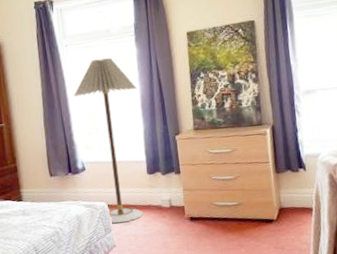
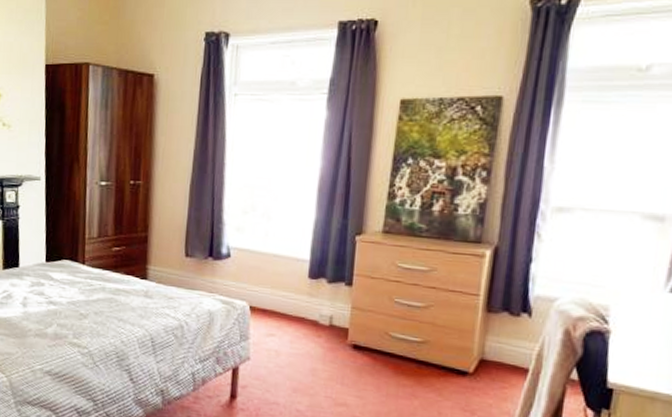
floor lamp: present [74,58,143,224] -> none [233,118,318,333]

